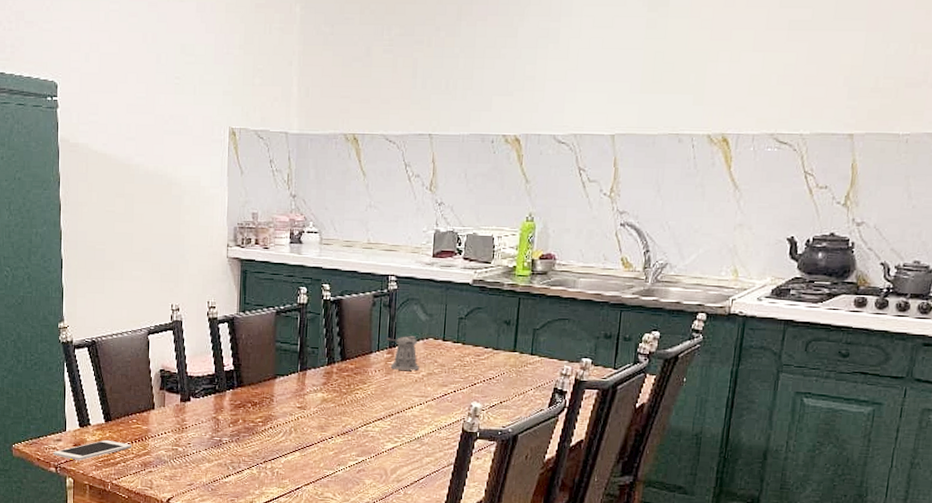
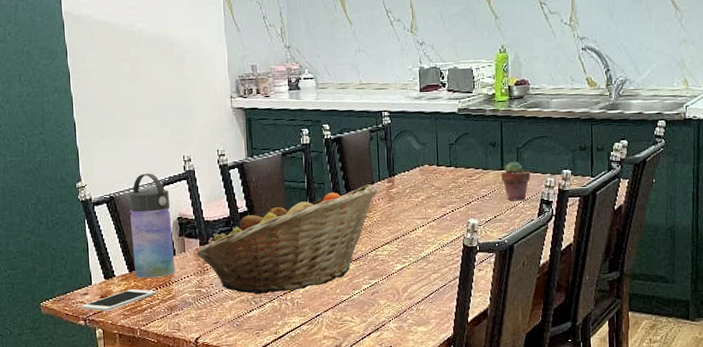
water bottle: none [110,319,154,431] -> present [129,173,176,278]
fruit basket: none [176,353,375,460] -> present [197,184,377,295]
pepper shaker: present [386,335,419,371] -> none [385,163,418,196]
potted succulent: none [512,343,546,388] -> present [500,161,531,201]

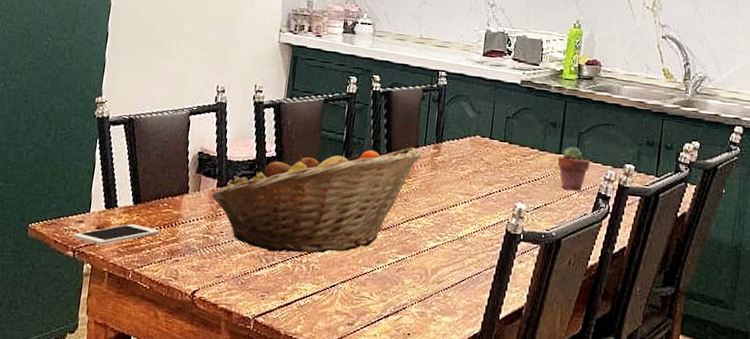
water bottle: present [129,173,176,278] -> none [140,98,194,216]

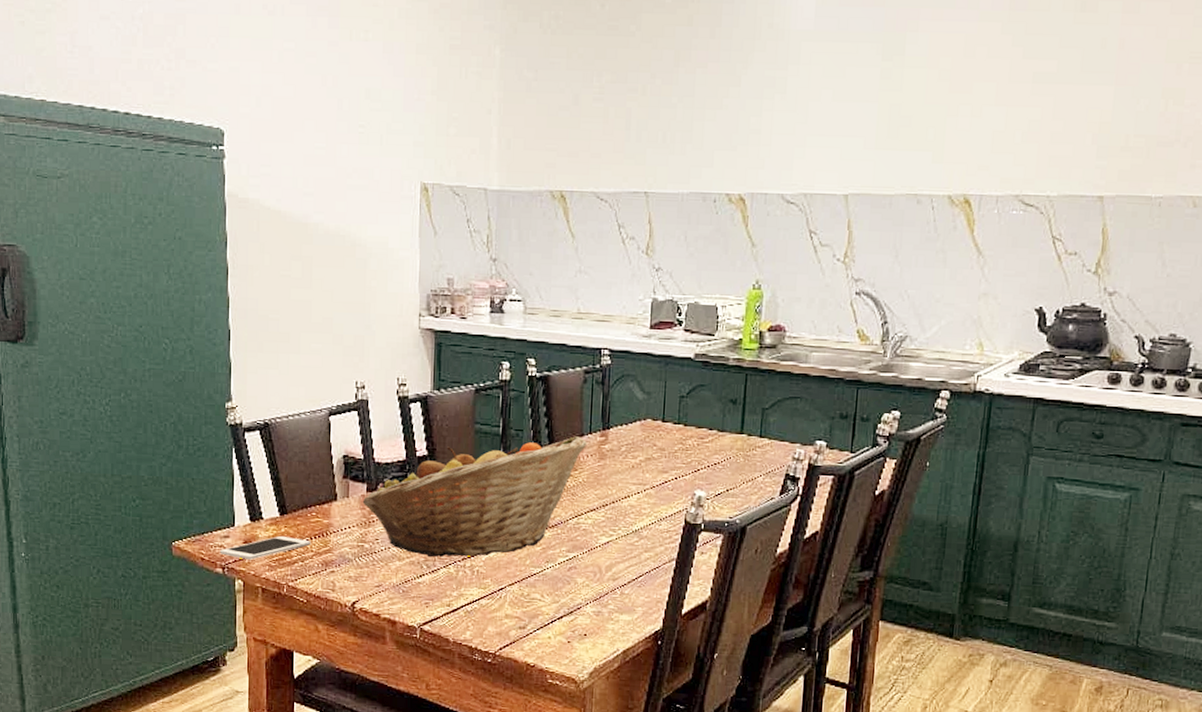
potted succulent: present [557,146,591,191] -> none [739,424,776,474]

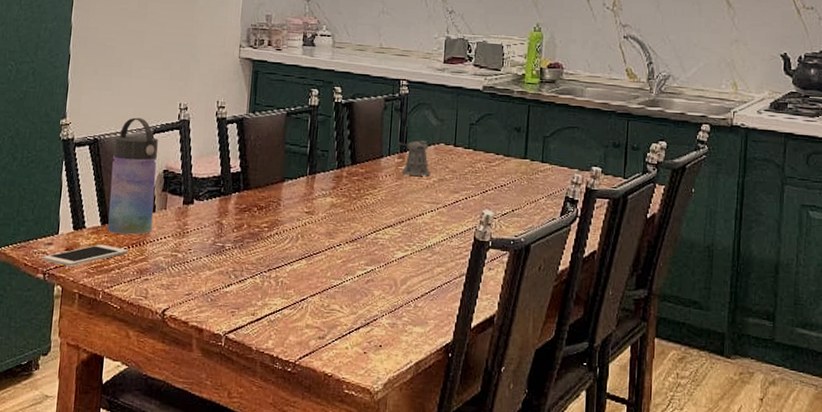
water bottle: none [286,398,336,525] -> present [107,117,158,235]
fruit basket: present [362,436,587,558] -> none [178,157,386,269]
pepper shaker: none [598,415,637,455] -> present [397,140,431,176]

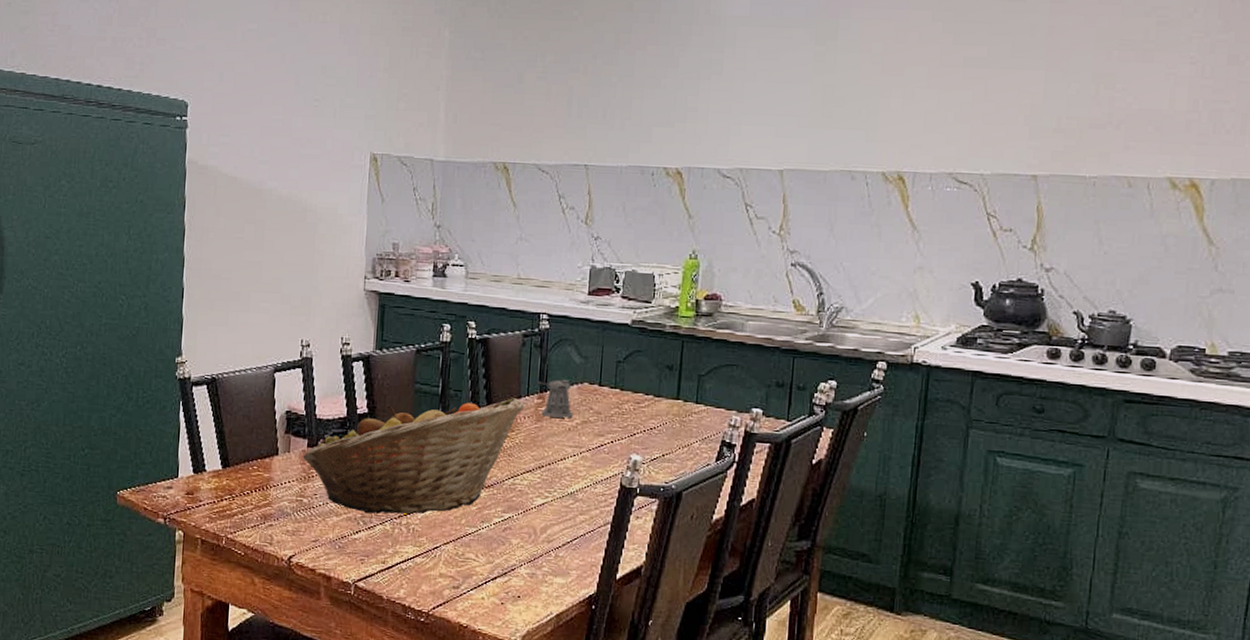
cell phone: present [42,244,129,267] -> none [162,488,252,511]
water bottle: present [107,117,158,235] -> none [229,355,280,479]
fruit basket: none [178,157,386,269] -> present [302,398,524,515]

